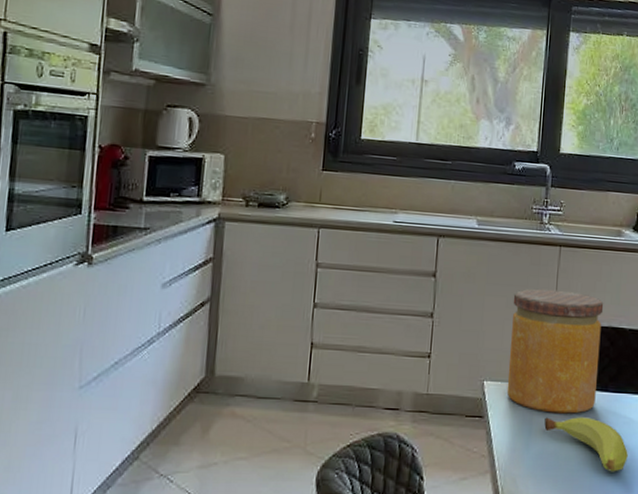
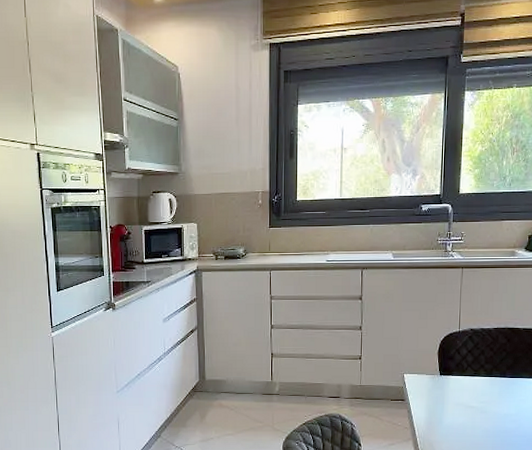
jar: present [506,288,604,414] -> none [422,302,501,395]
fruit: present [544,417,628,472] -> none [454,397,524,437]

